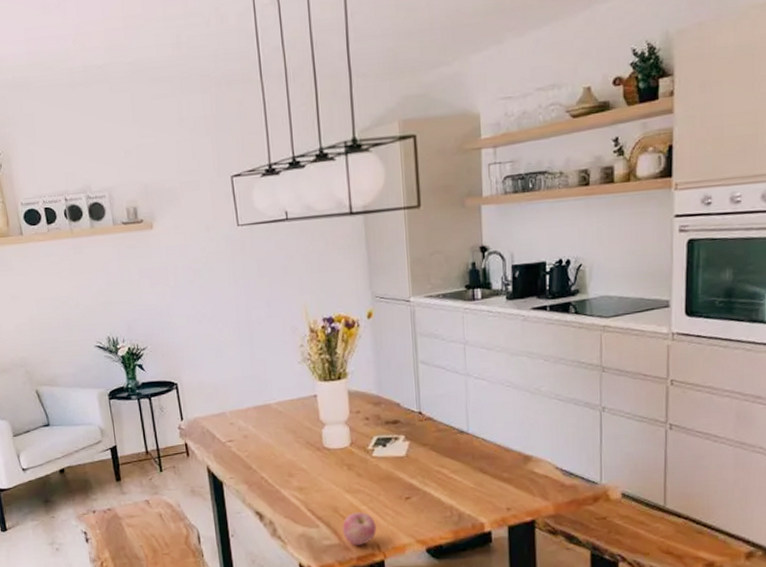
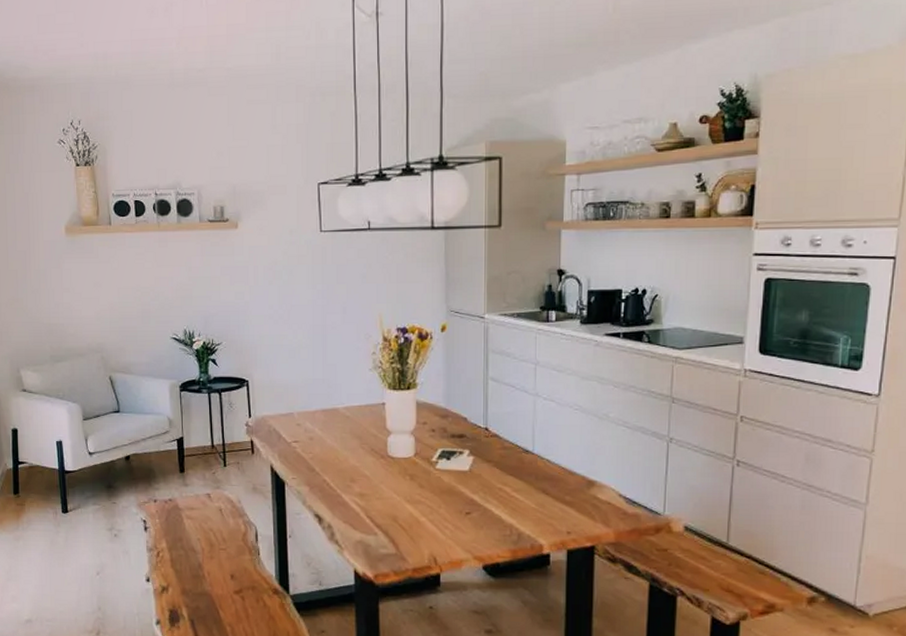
apple: present [343,512,377,545] -> none [401,524,434,557]

